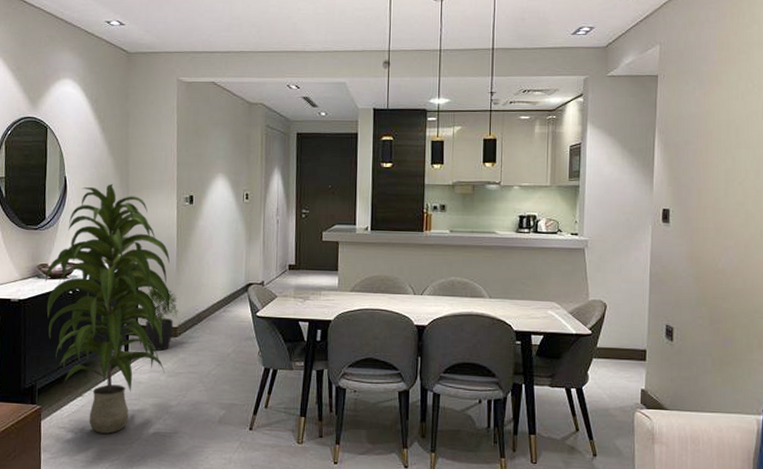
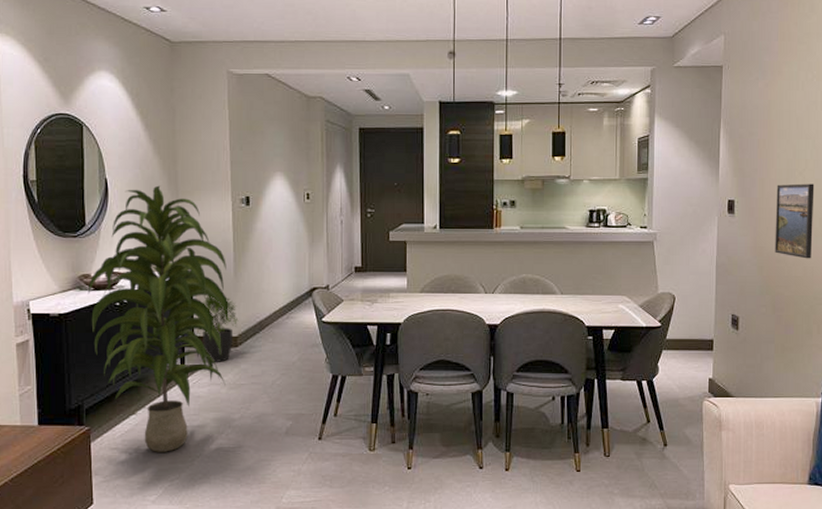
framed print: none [712,194,755,271] -> present [775,183,815,259]

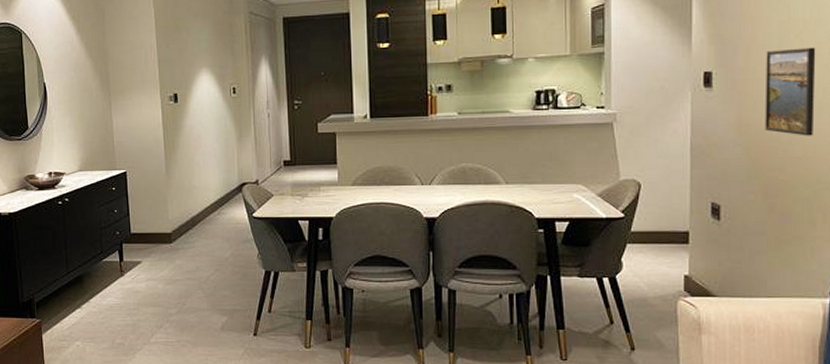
indoor plant: present [87,185,229,452] -> none [33,87,162,345]
potted plant: present [198,295,239,362] -> none [134,192,172,258]

